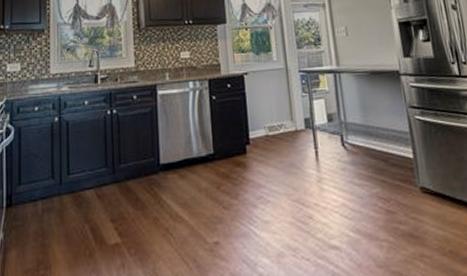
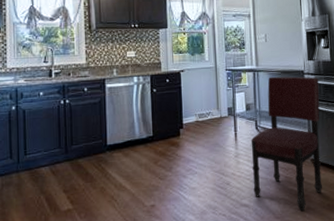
dining chair: none [336,78,440,258] -> present [251,76,323,211]

